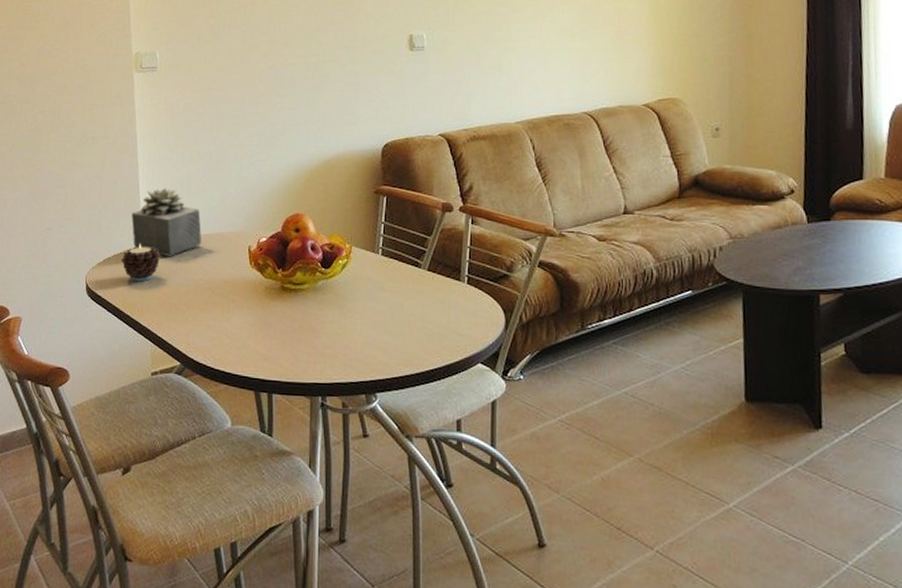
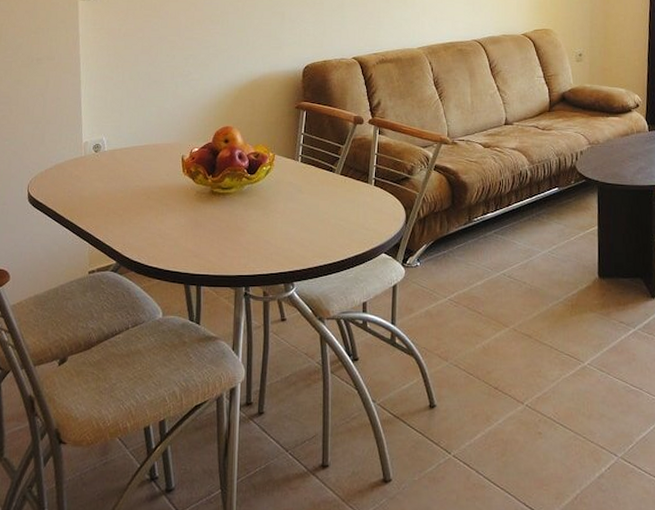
candle: present [121,244,160,282] -> none [63,155,99,189]
succulent plant: present [131,187,202,256] -> none [73,104,139,166]

